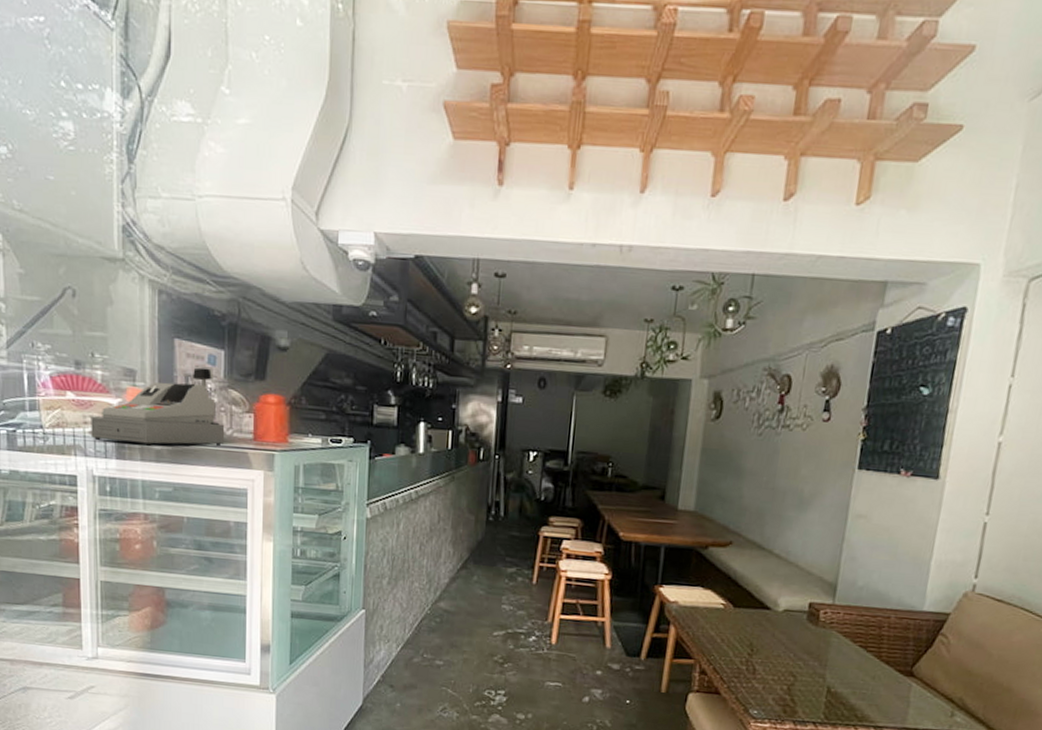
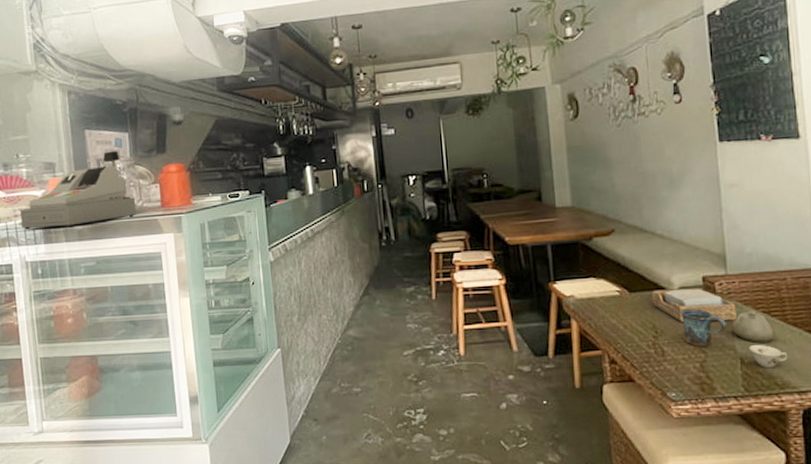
napkin holder: none [755,609,835,651] -> present [652,288,737,322]
mug: none [778,630,822,671] -> present [680,307,727,346]
sugar bowl: none [826,642,867,676] -> present [732,310,775,343]
teacup: none [838,675,874,701] -> present [749,344,788,369]

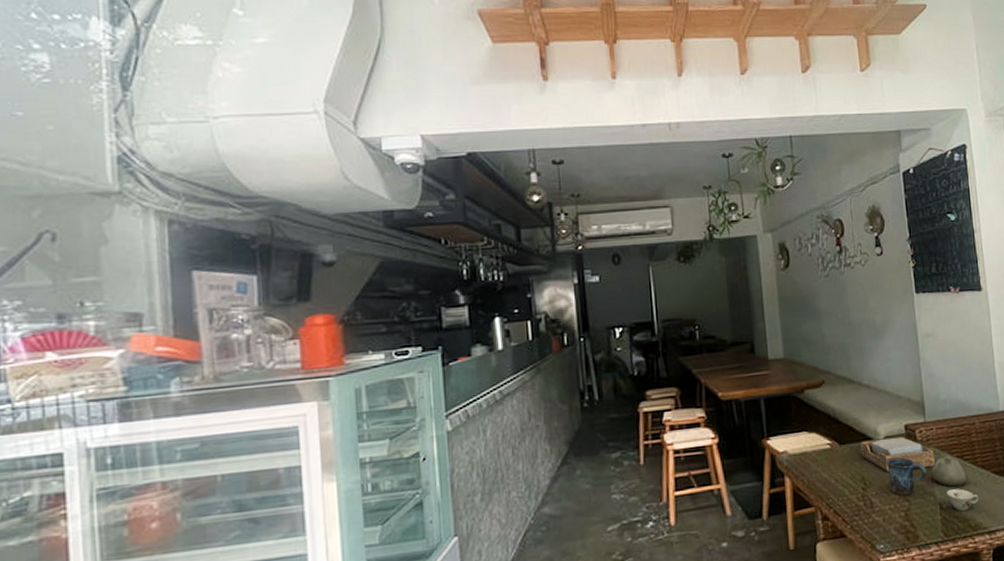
cash register: present [20,150,137,230] -> none [81,297,265,405]

